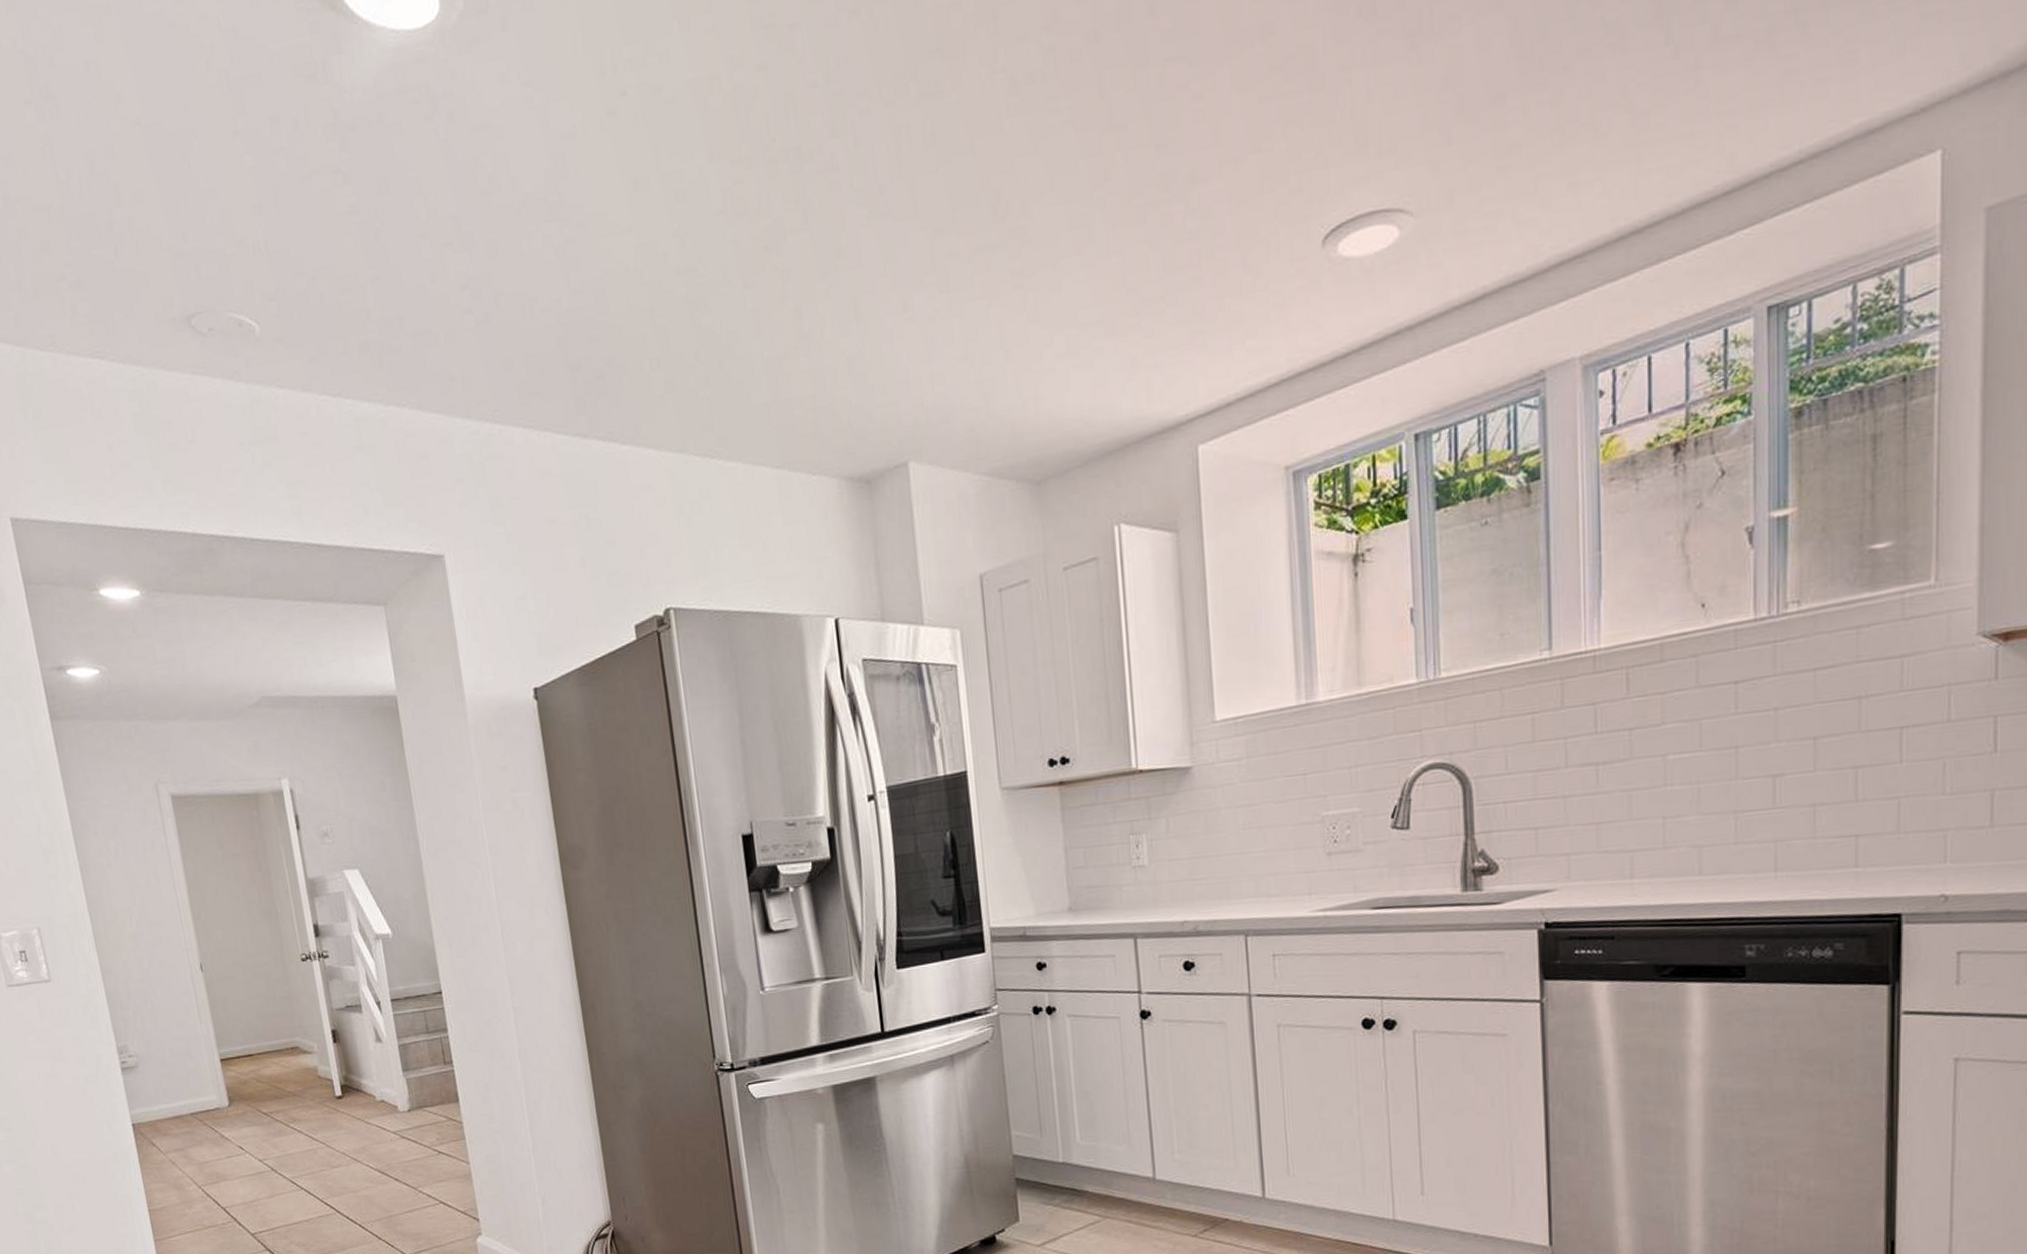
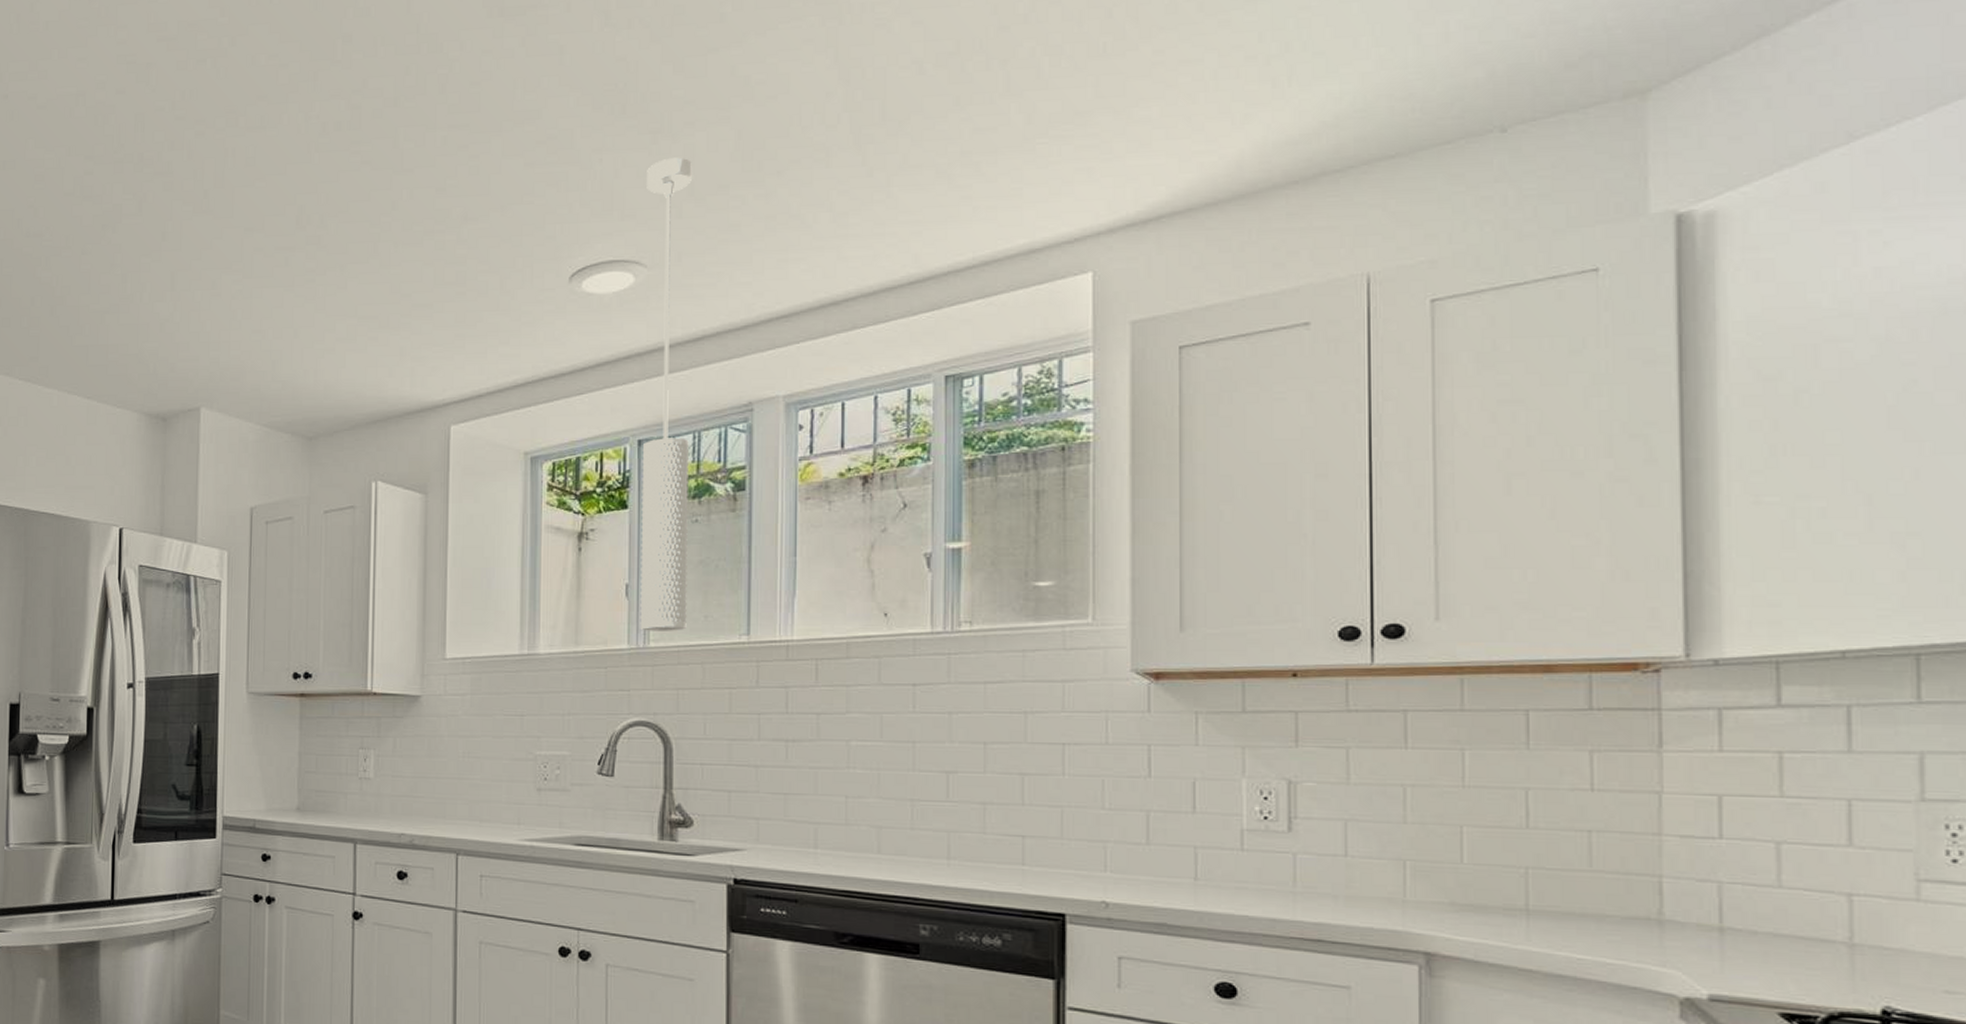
pendant light: none [1406,64,1481,661] -> present [640,157,692,631]

